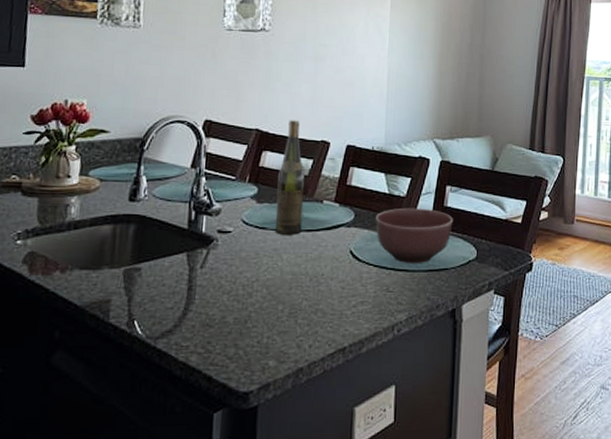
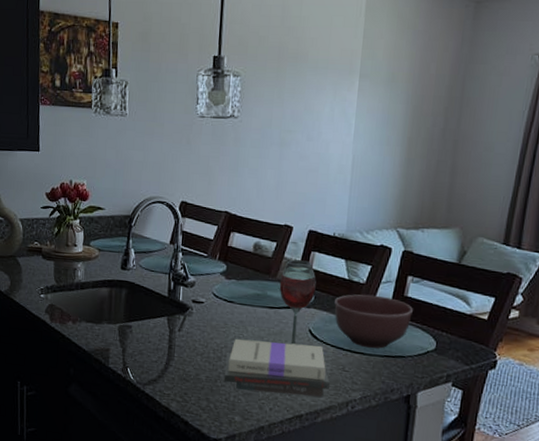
books: none [255,267,374,329] -> present [224,338,330,397]
wine bottle: present [275,120,305,235] -> none [241,204,268,310]
wineglass: none [317,177,356,269] -> present [279,259,316,345]

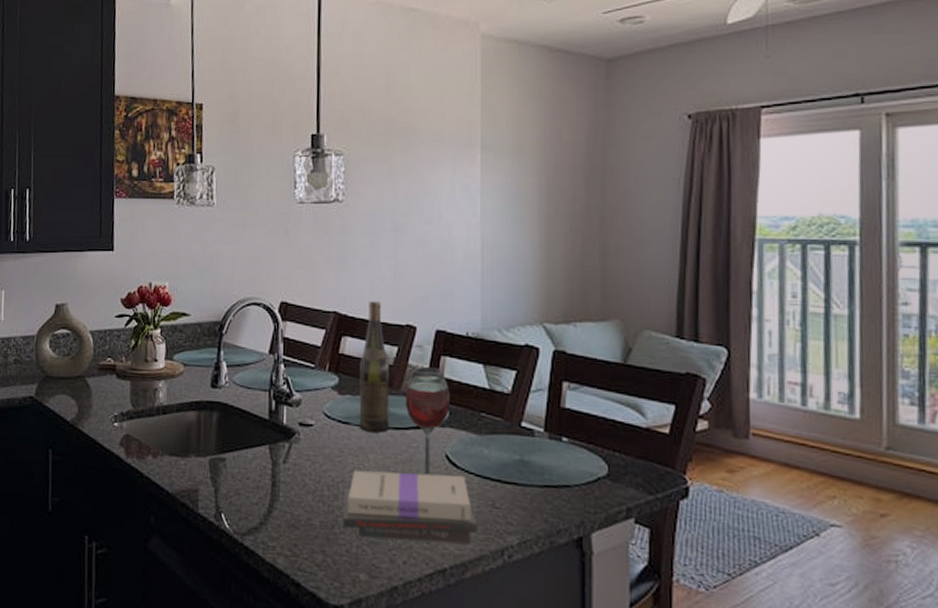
wine bottle: none [241,204,268,310] -> present [359,301,390,433]
bowl: present [334,294,413,349] -> none [475,407,574,476]

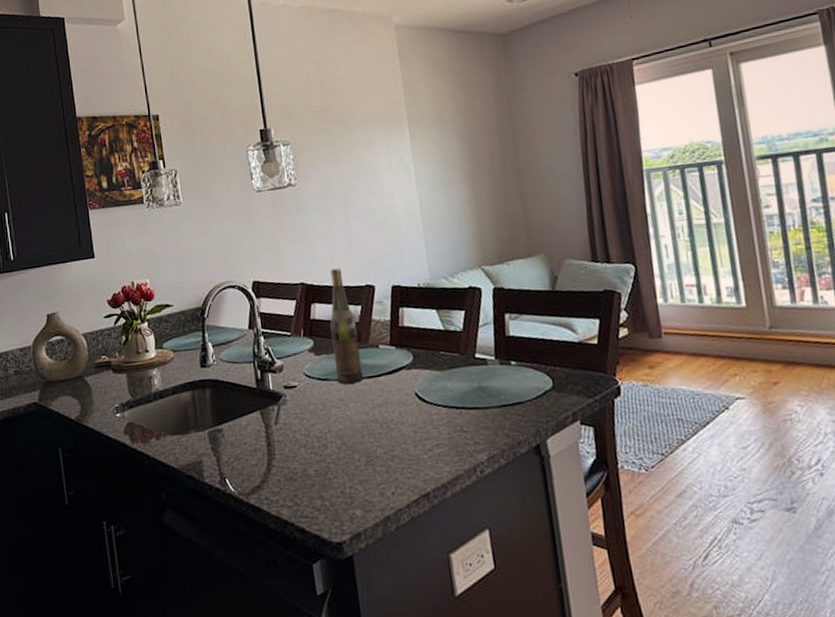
books: present [342,469,477,544] -> none [332,408,451,479]
wineglass: present [405,367,450,476] -> none [372,318,413,414]

